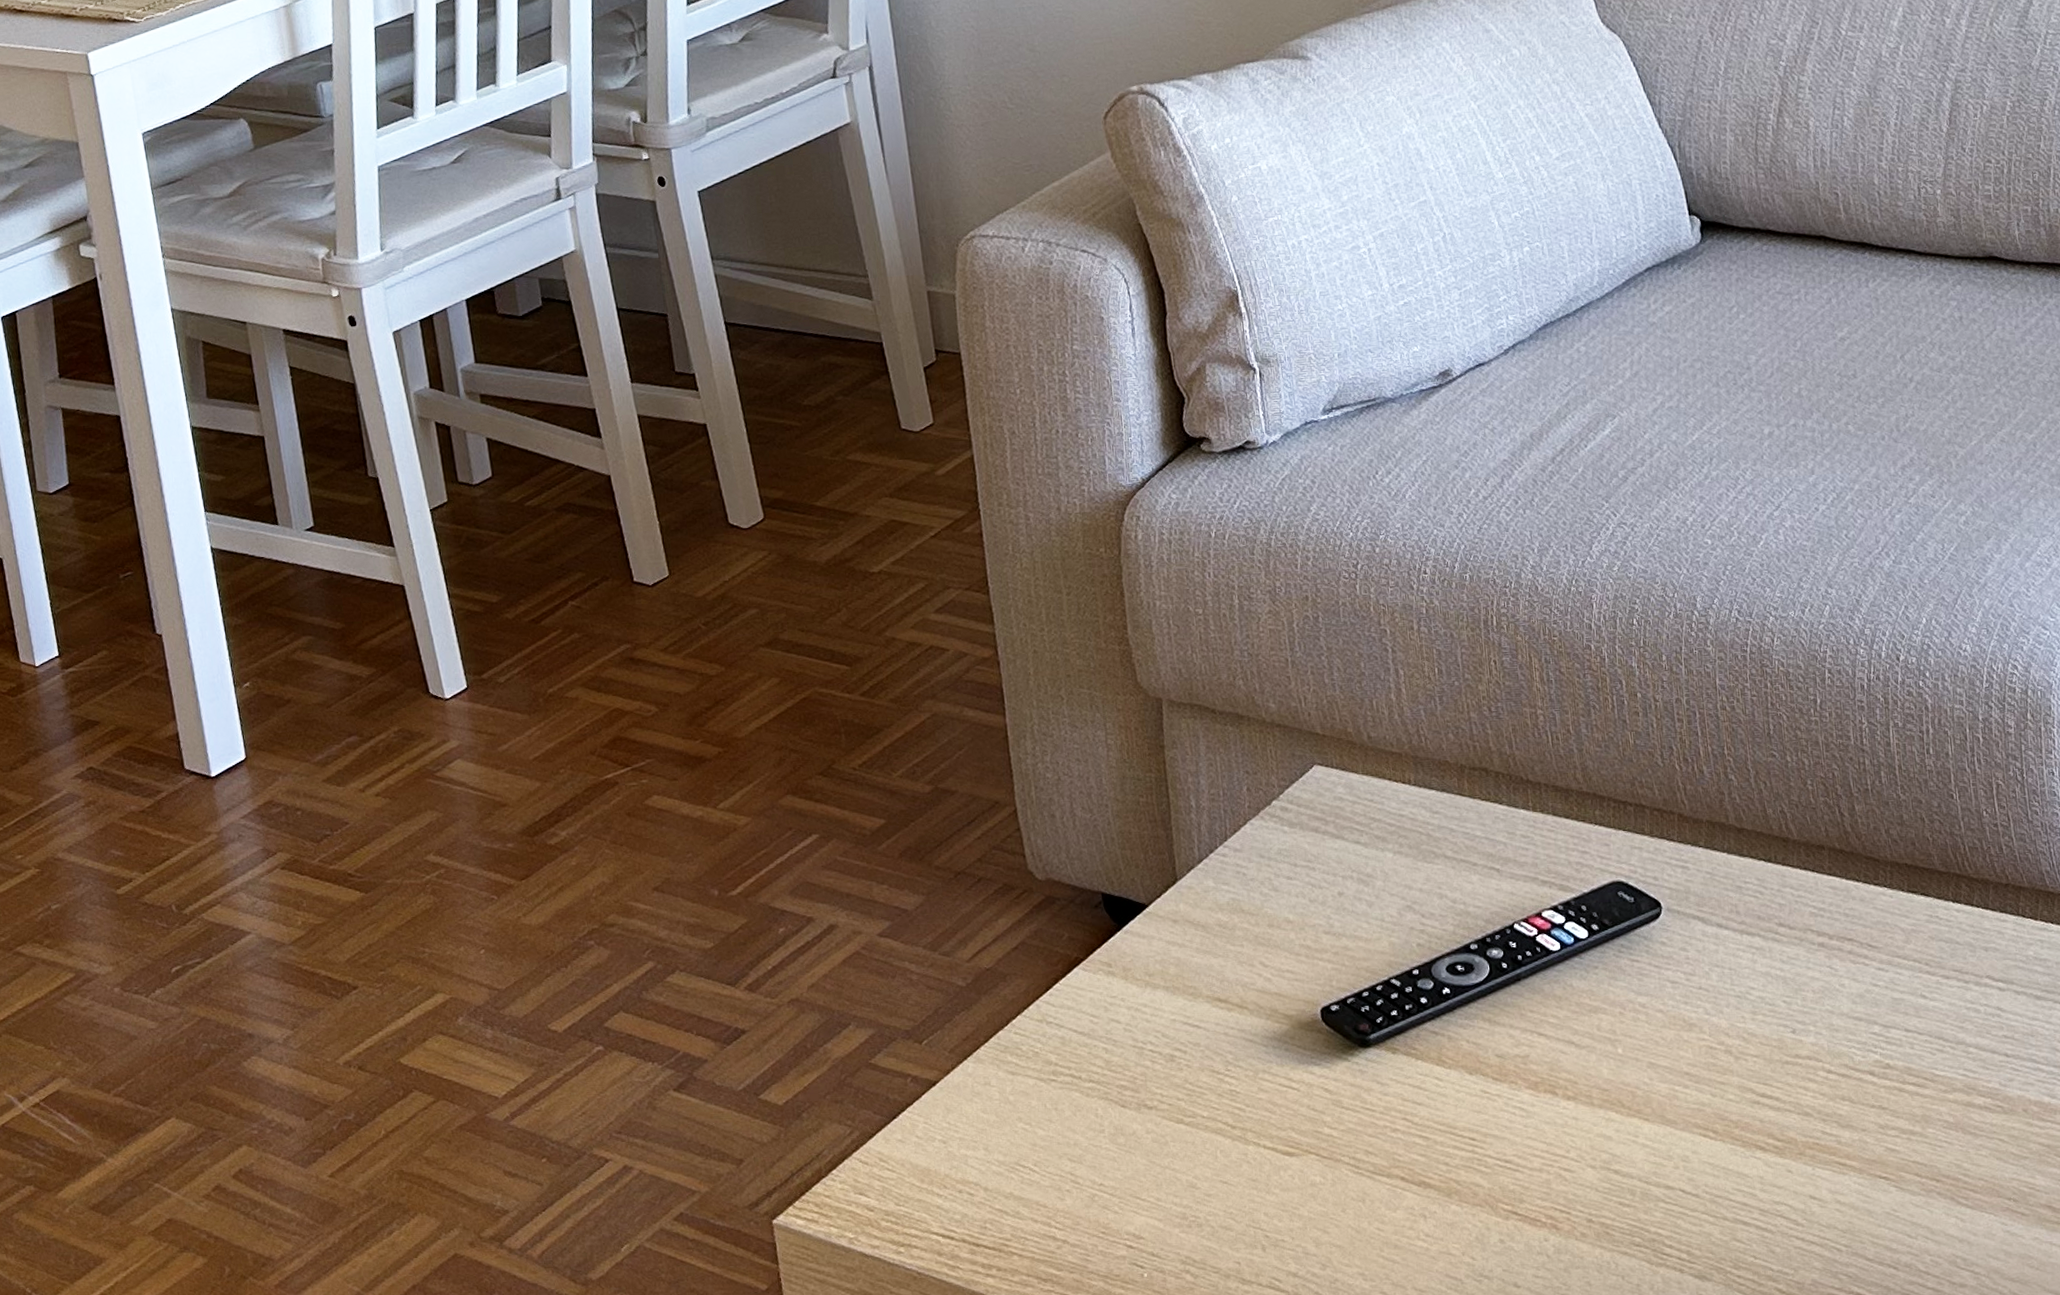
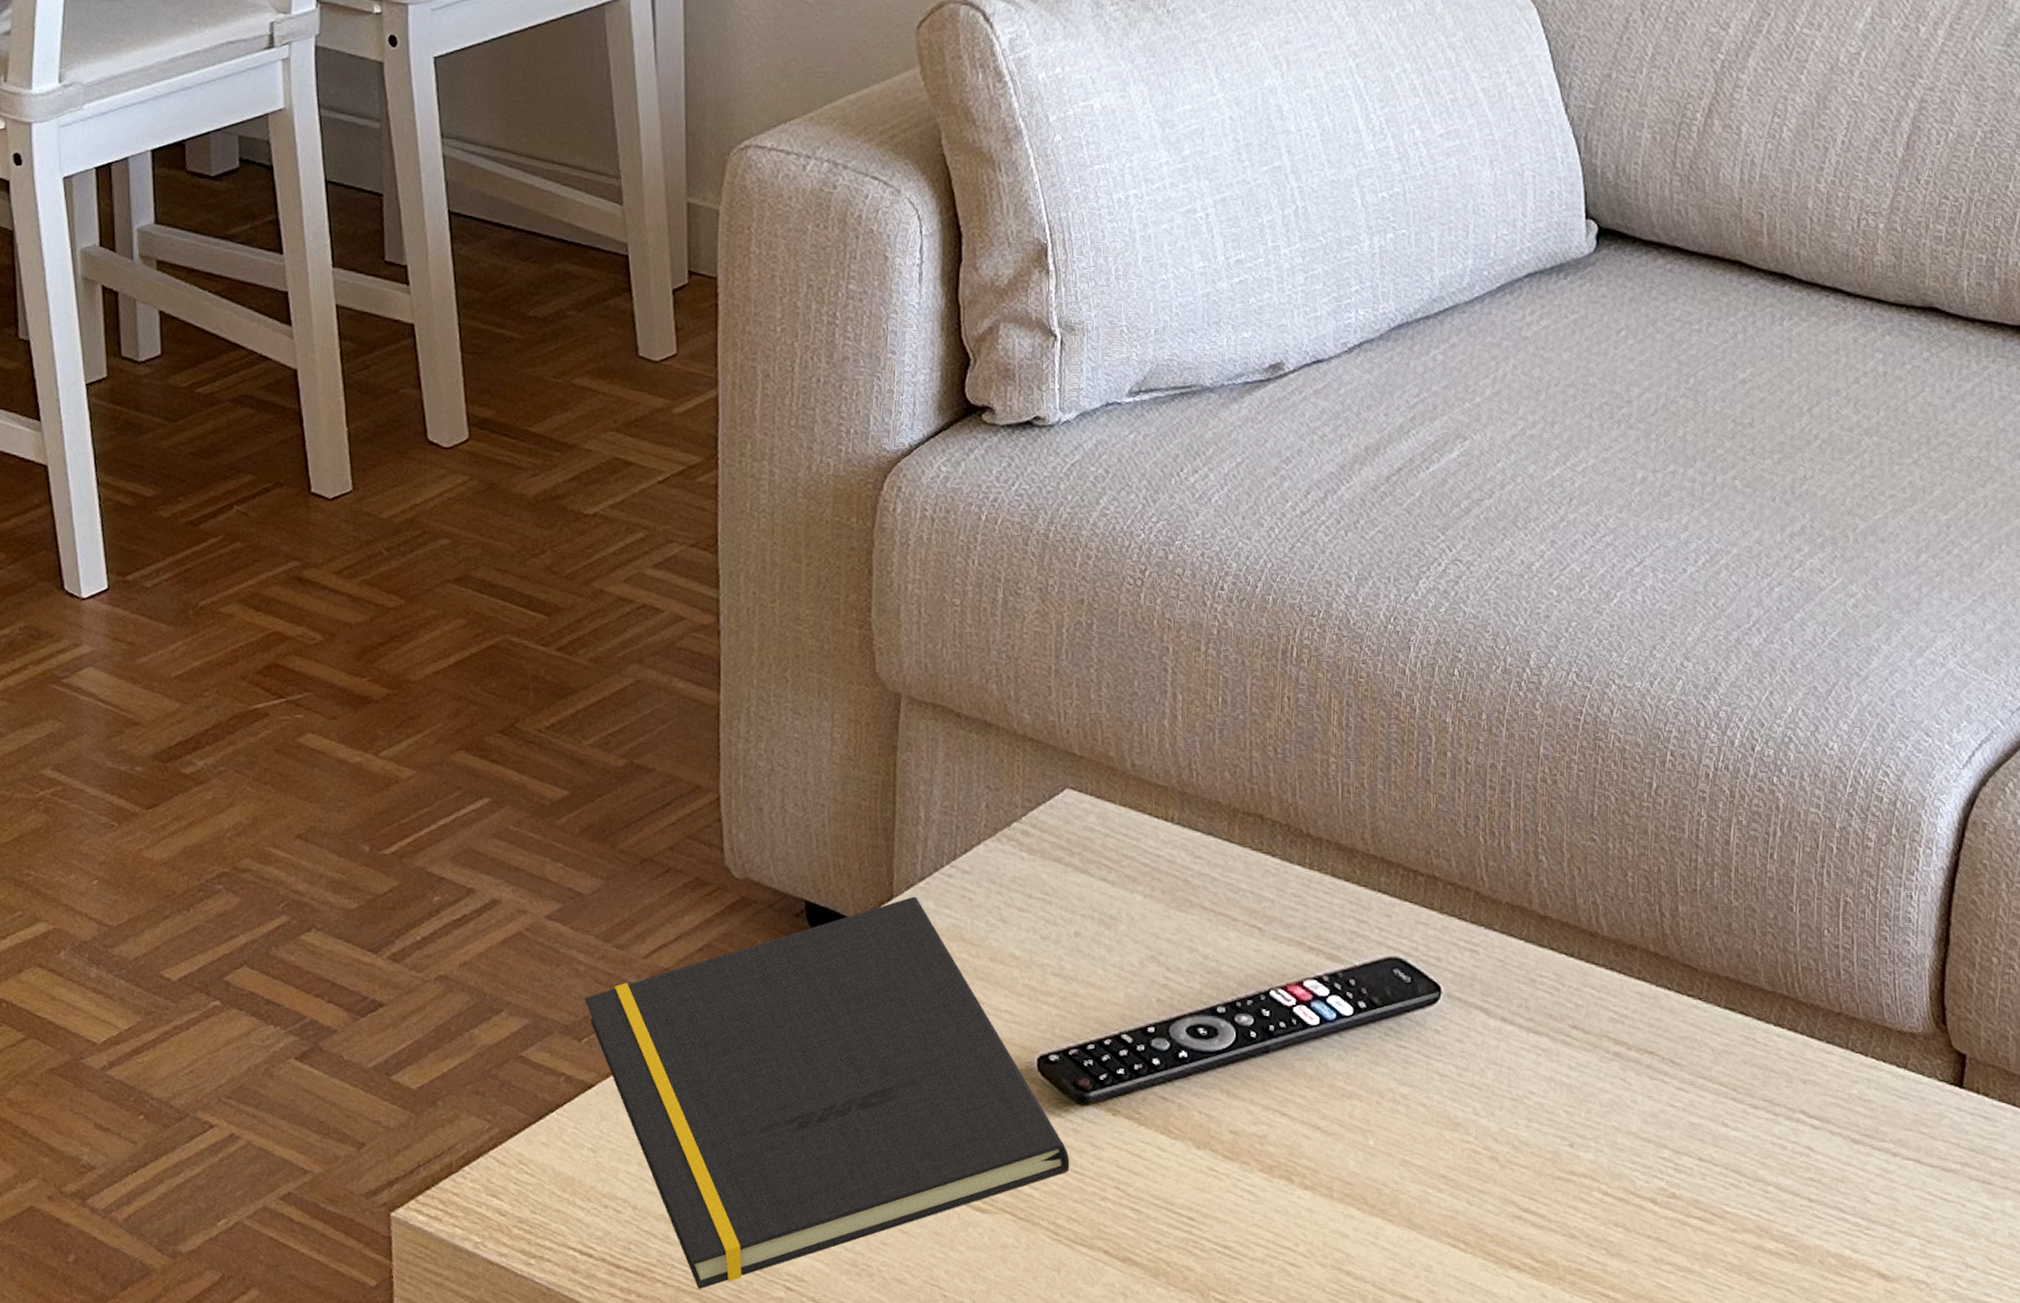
notepad: none [920,877,1361,1257] -> present [584,896,1070,1289]

